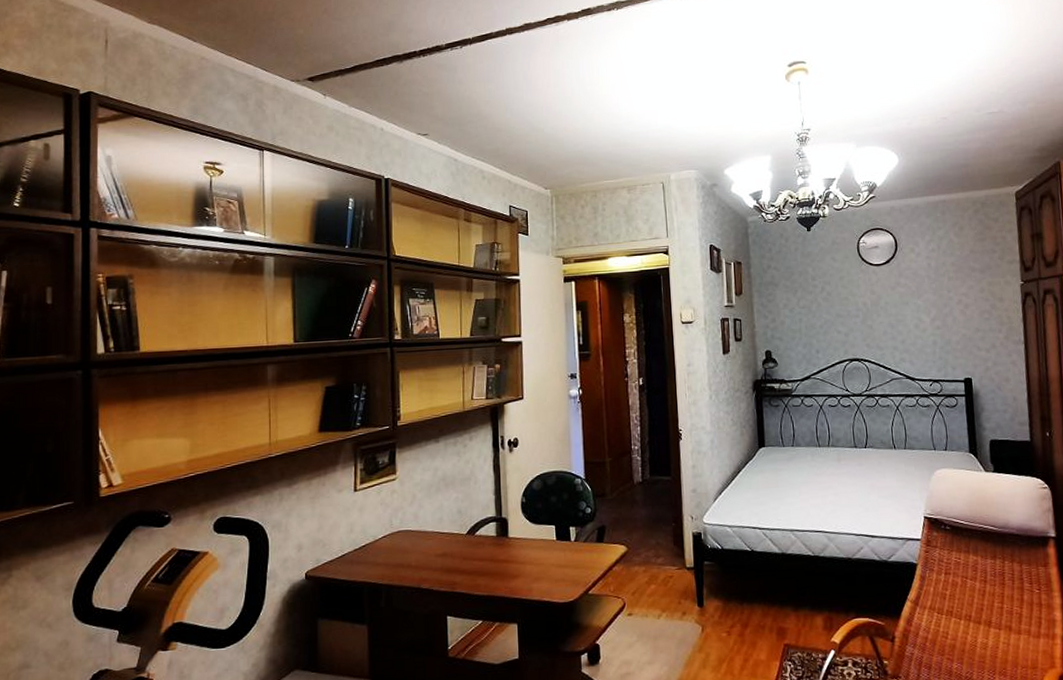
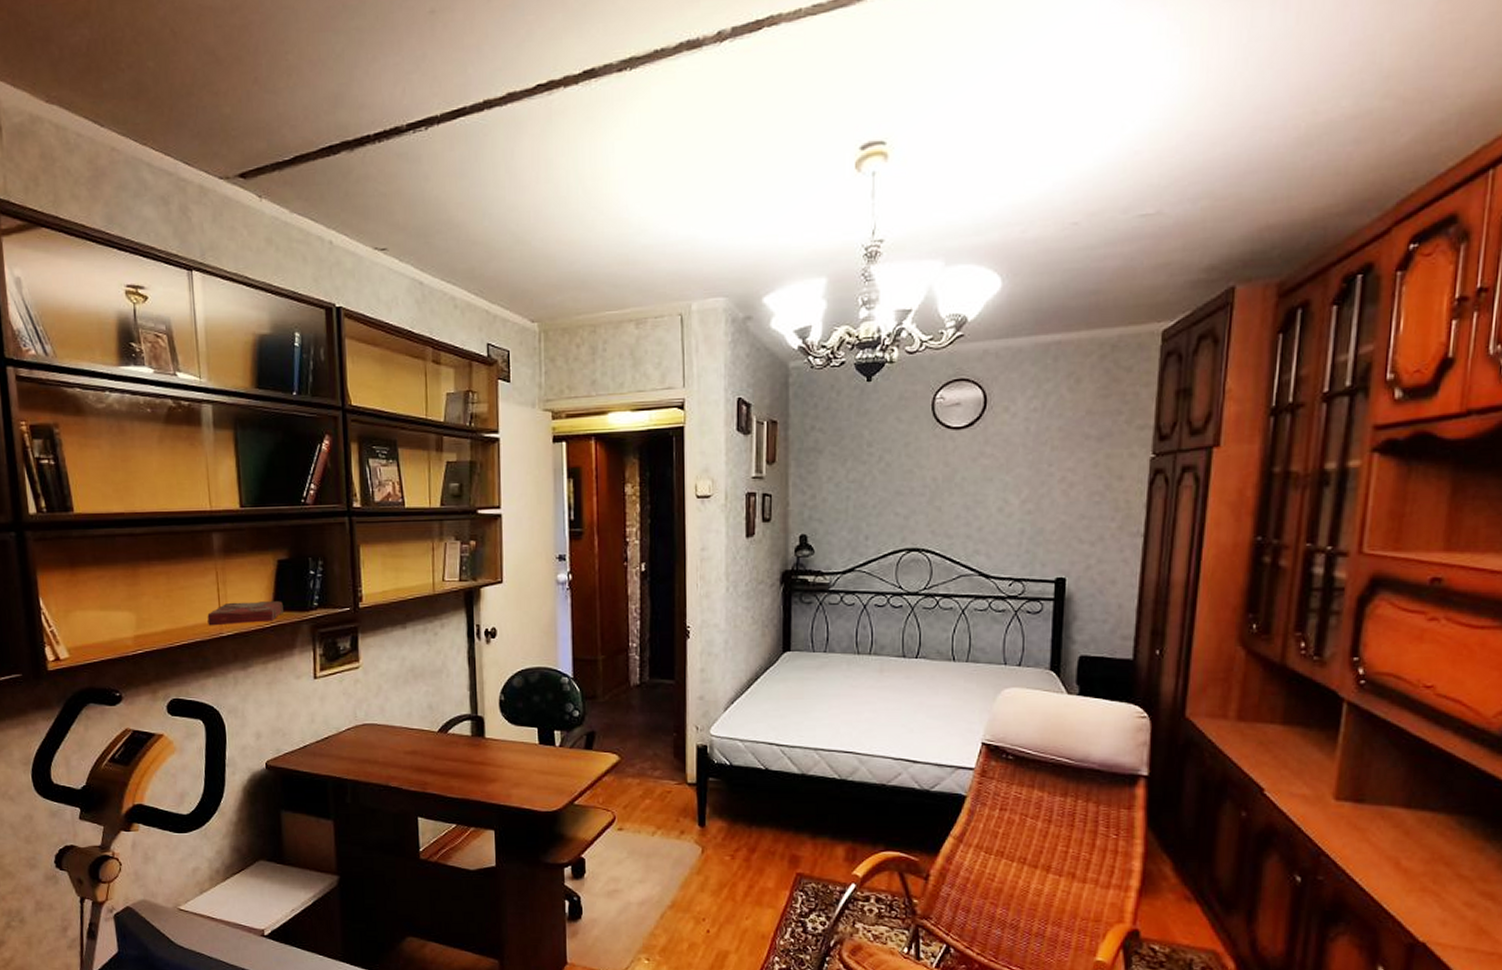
decorative box: none [258,423,330,448] -> present [207,601,285,626]

